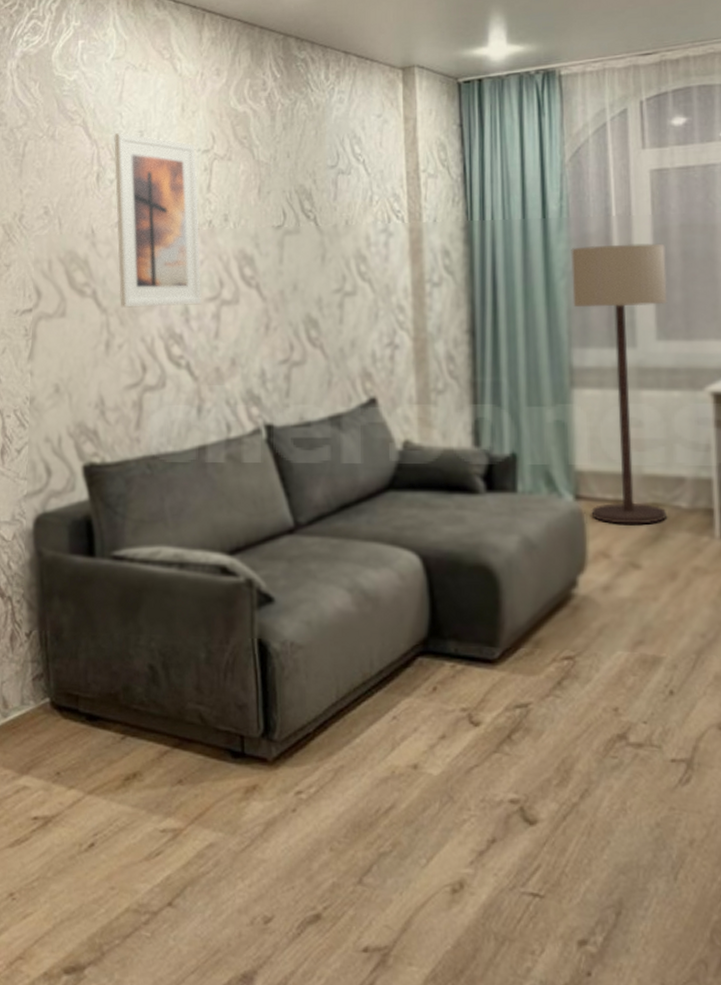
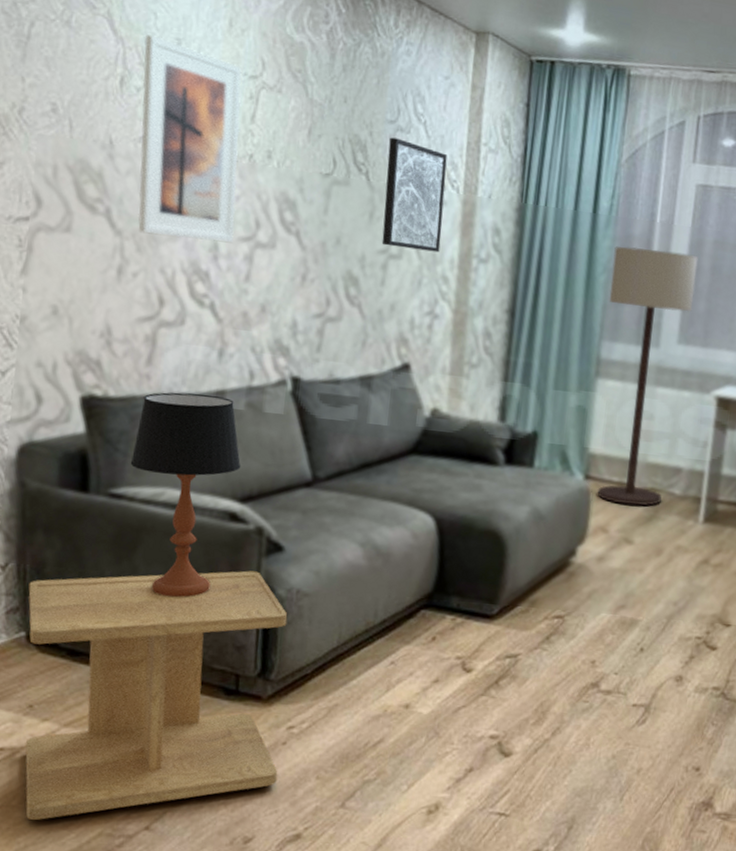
side table: none [50,625,291,893] -> present [25,570,288,820]
table lamp: none [128,452,227,657] -> present [130,392,241,598]
wall art: none [333,181,392,285] -> present [381,137,448,253]

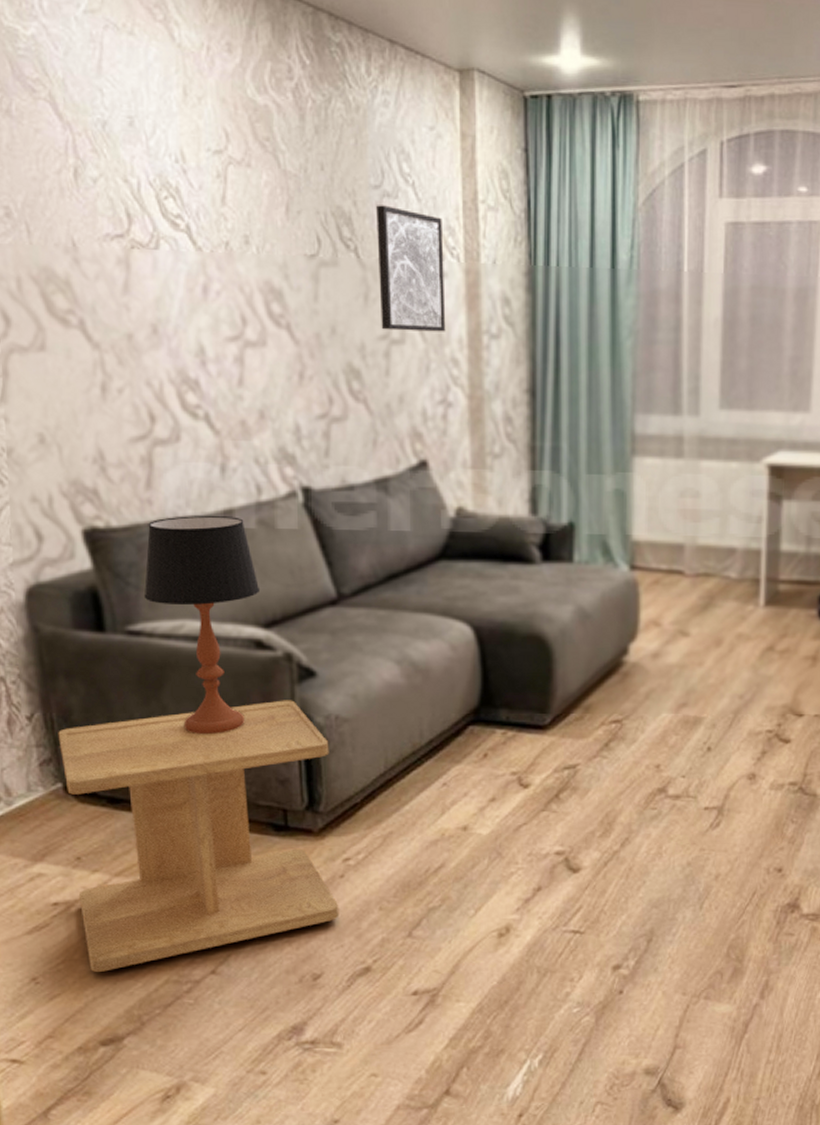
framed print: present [138,34,243,244] -> none [92,114,221,346]
floor lamp: present [597,245,698,506] -> none [638,302,735,594]

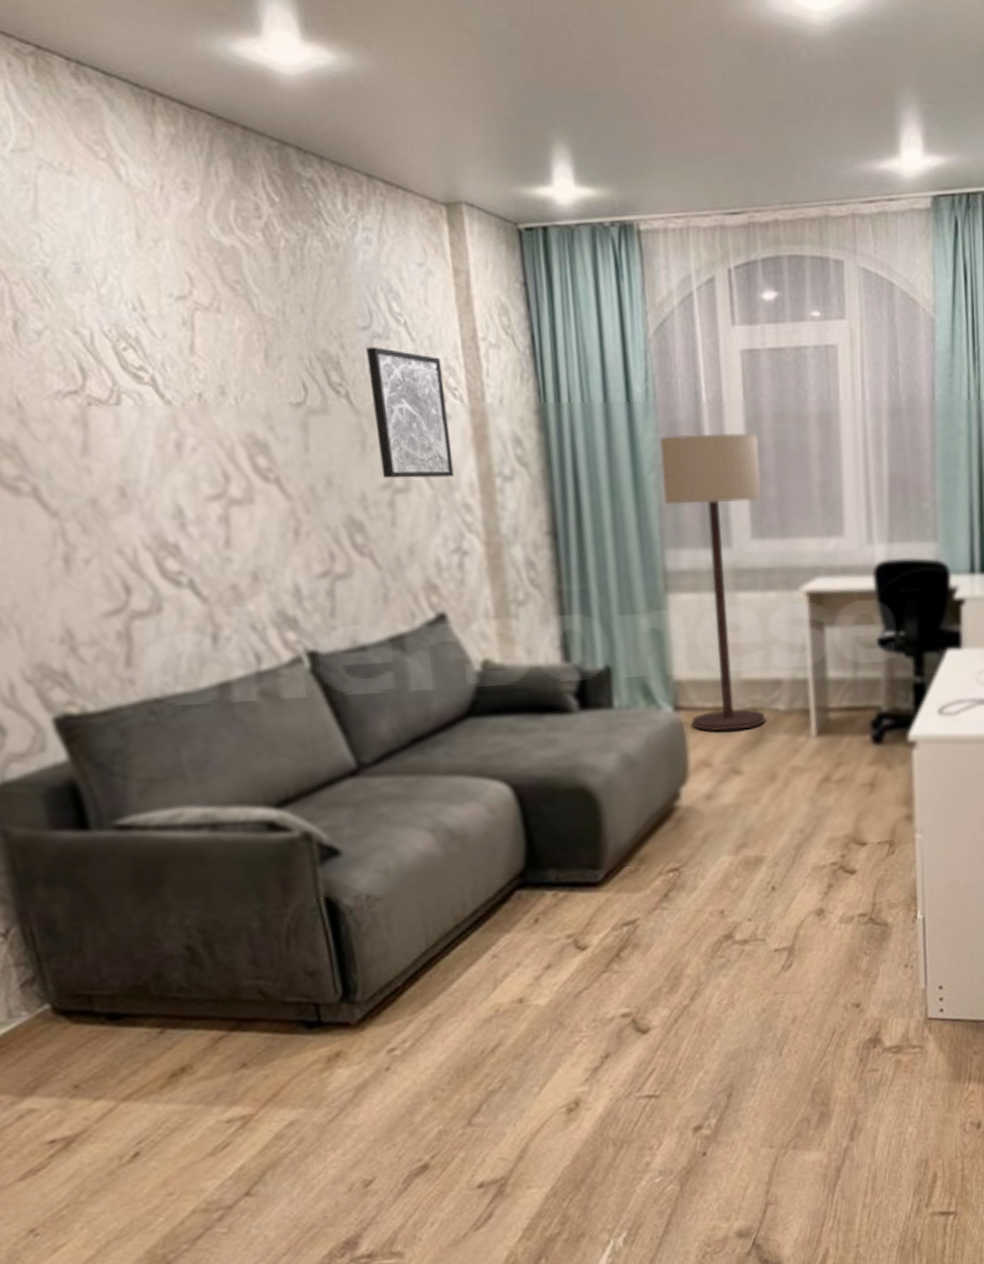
side table: present [58,700,339,972] -> none [41,883,389,1213]
table lamp: present [143,516,261,735] -> none [131,689,269,932]
floor lamp: none [638,302,735,594] -> present [659,433,765,732]

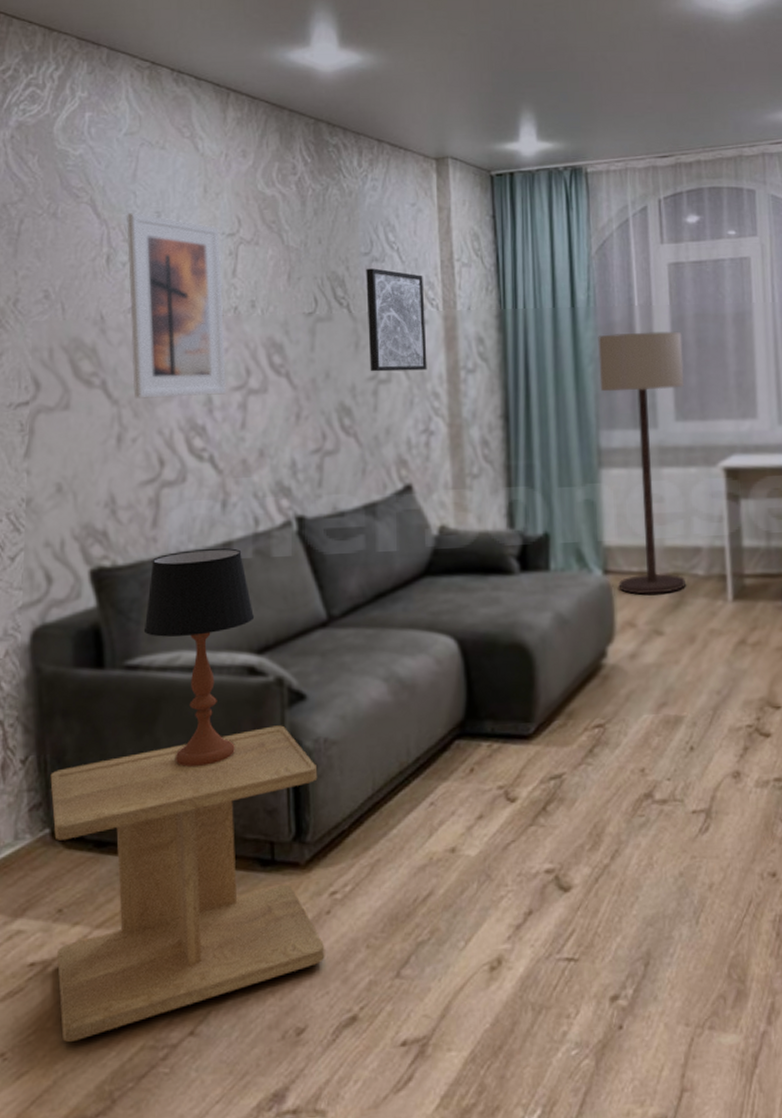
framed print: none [31,261,201,510] -> present [126,212,227,399]
side table: none [41,883,389,1213] -> present [50,725,325,1042]
table lamp: none [131,689,269,932] -> present [143,548,255,768]

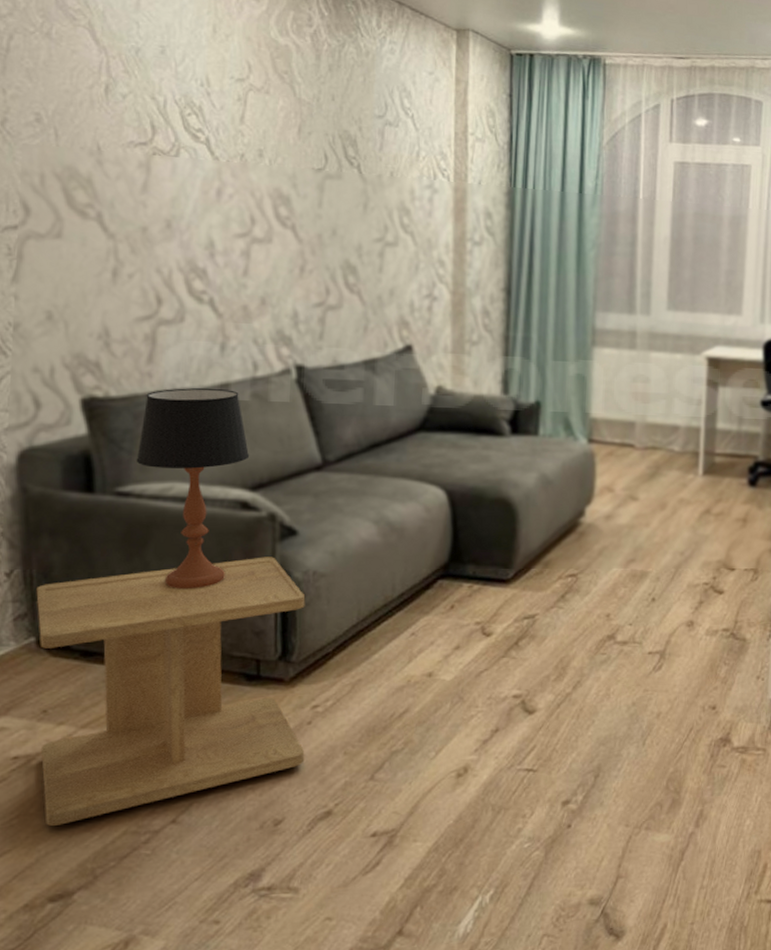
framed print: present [126,212,227,399] -> none [127,42,230,240]
wall art: present [366,268,427,372] -> none [377,131,436,238]
floor lamp: present [598,331,685,595] -> none [600,222,681,464]

